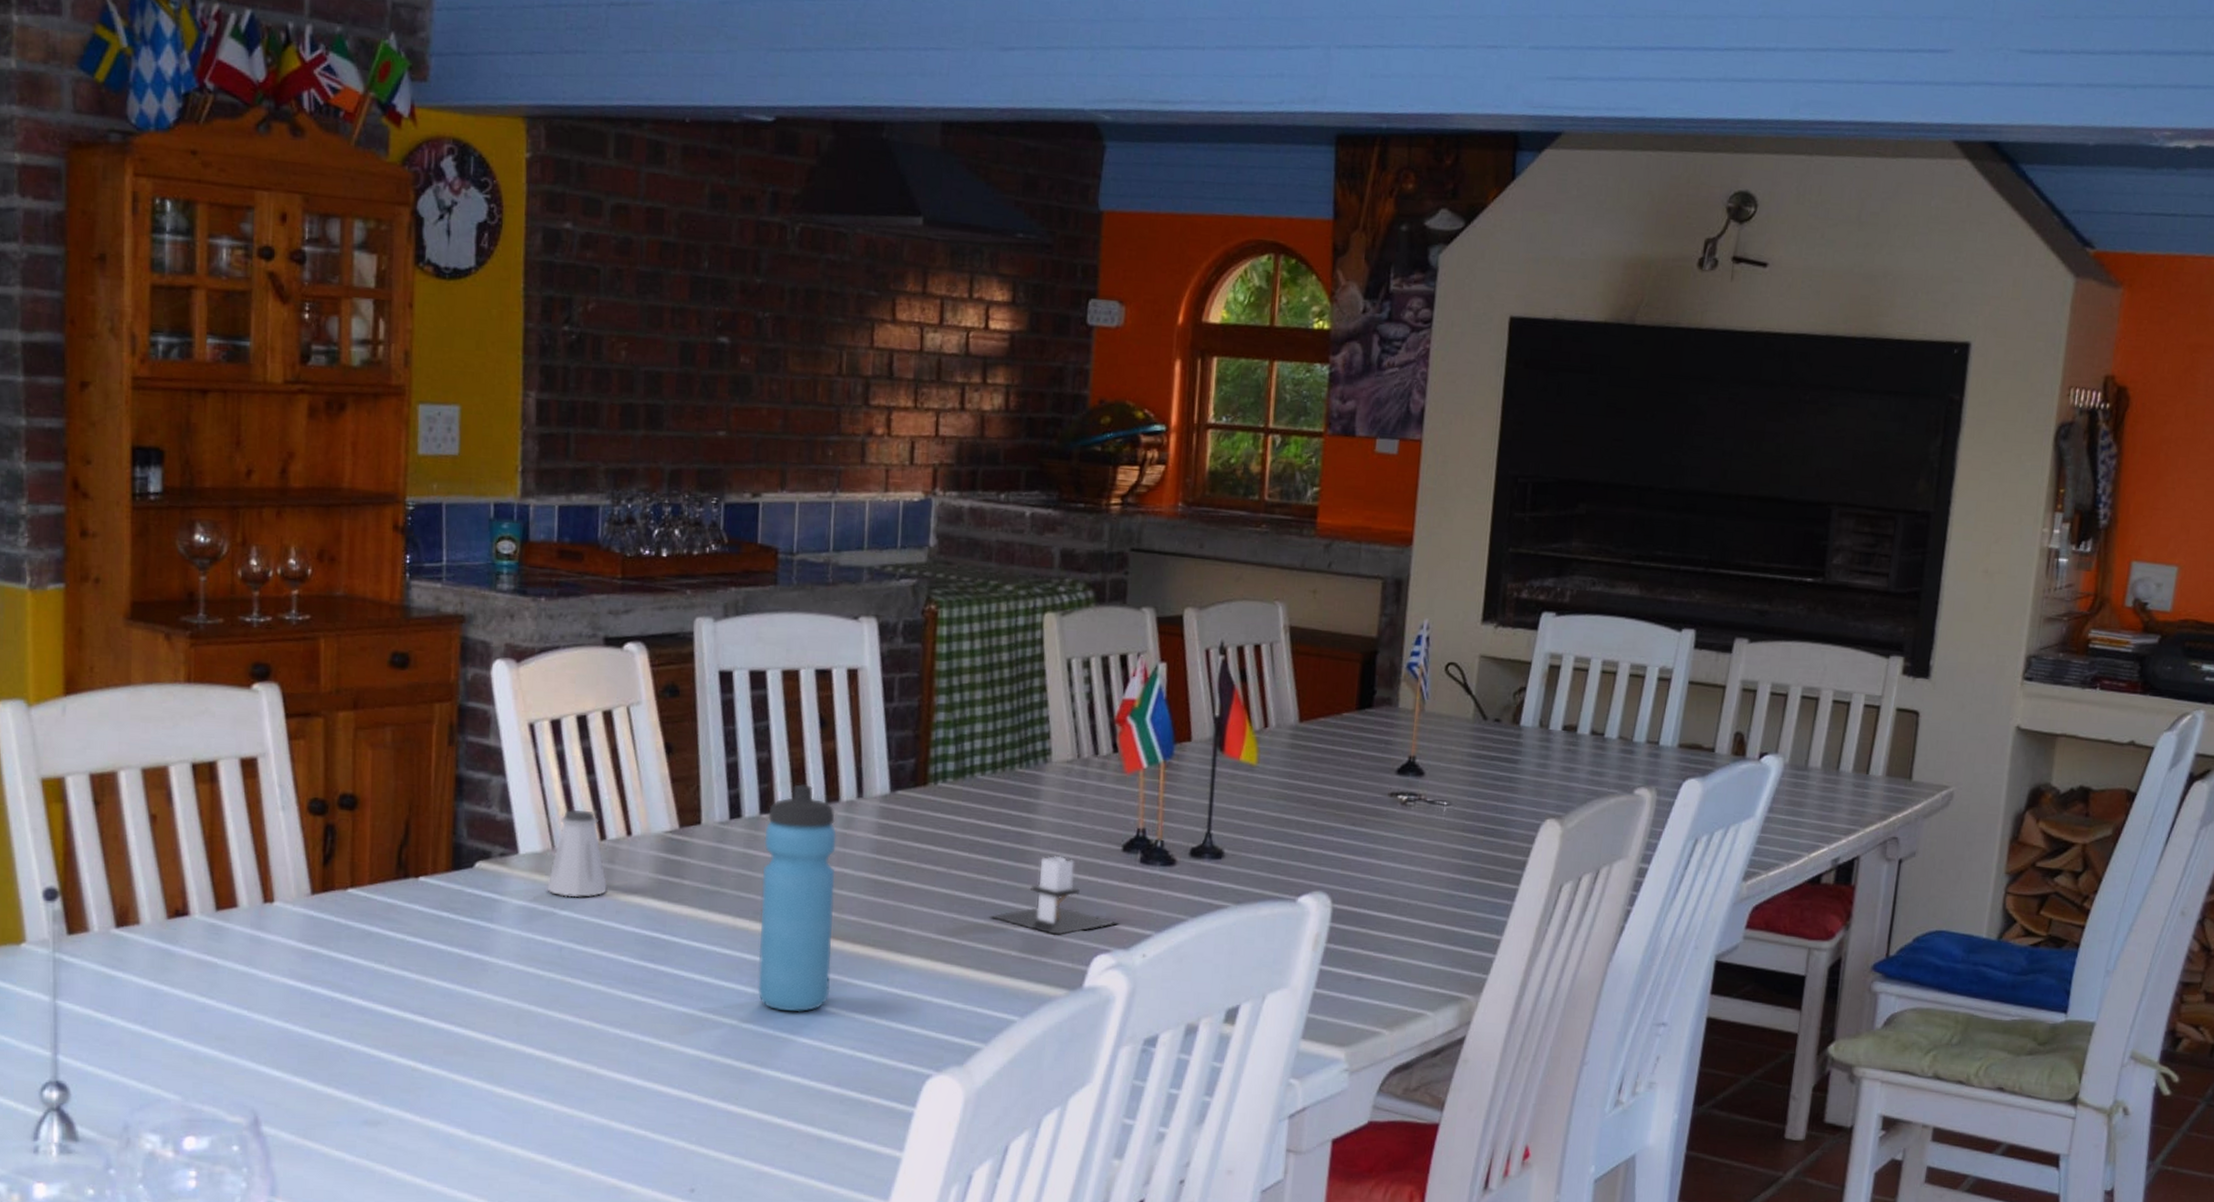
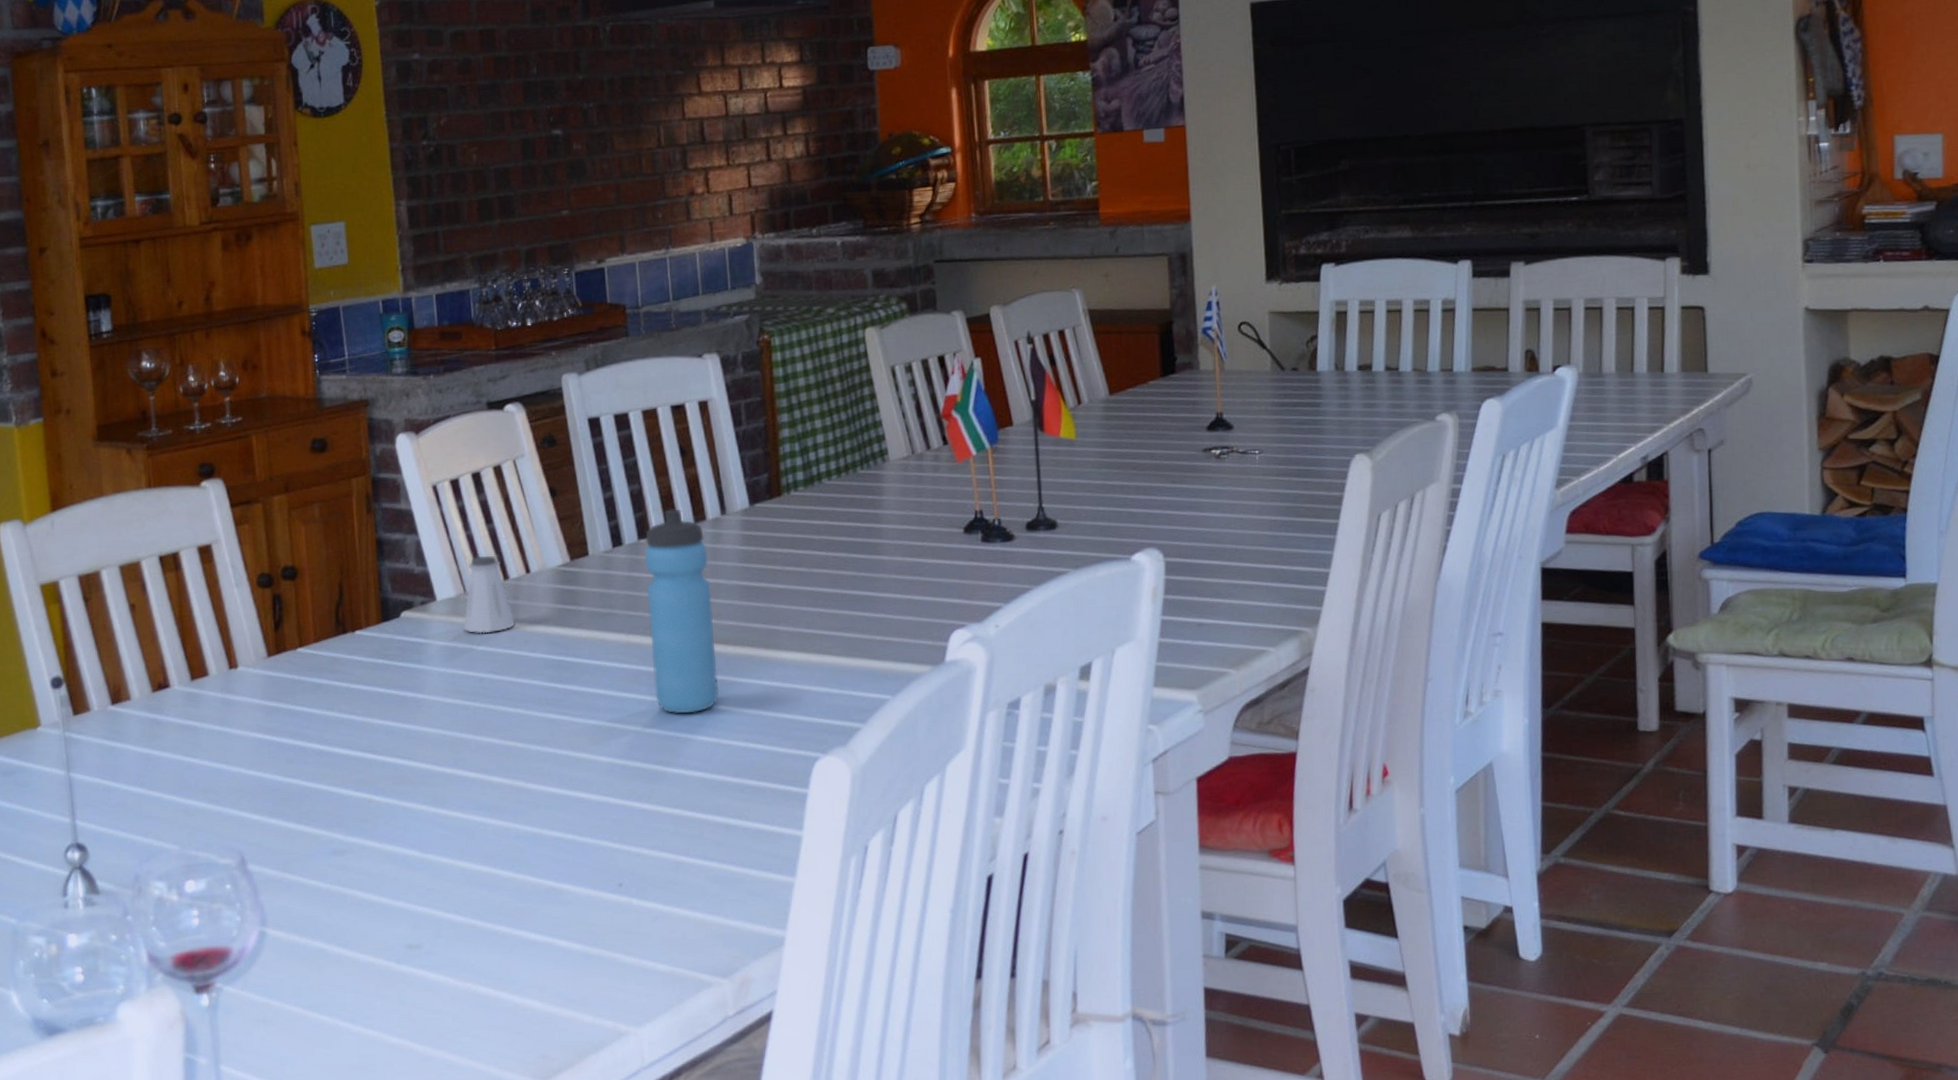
candle: present [989,855,1119,936] -> none [852,544,970,618]

